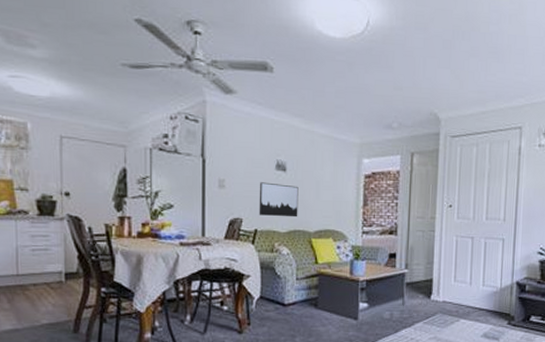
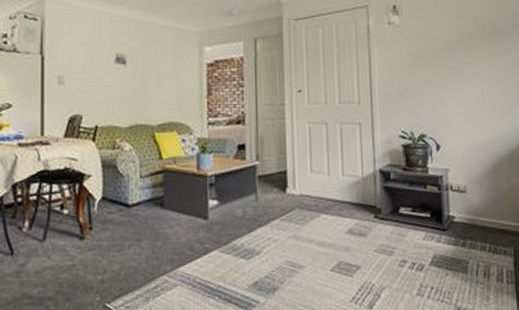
wall art: present [259,182,299,217] -> none [99,76,140,111]

